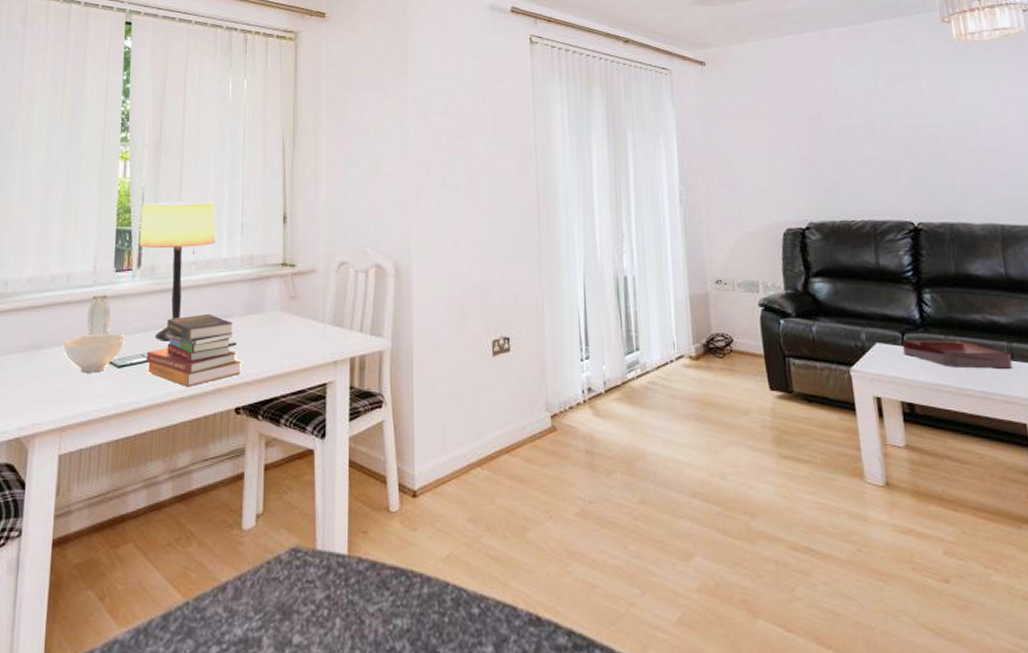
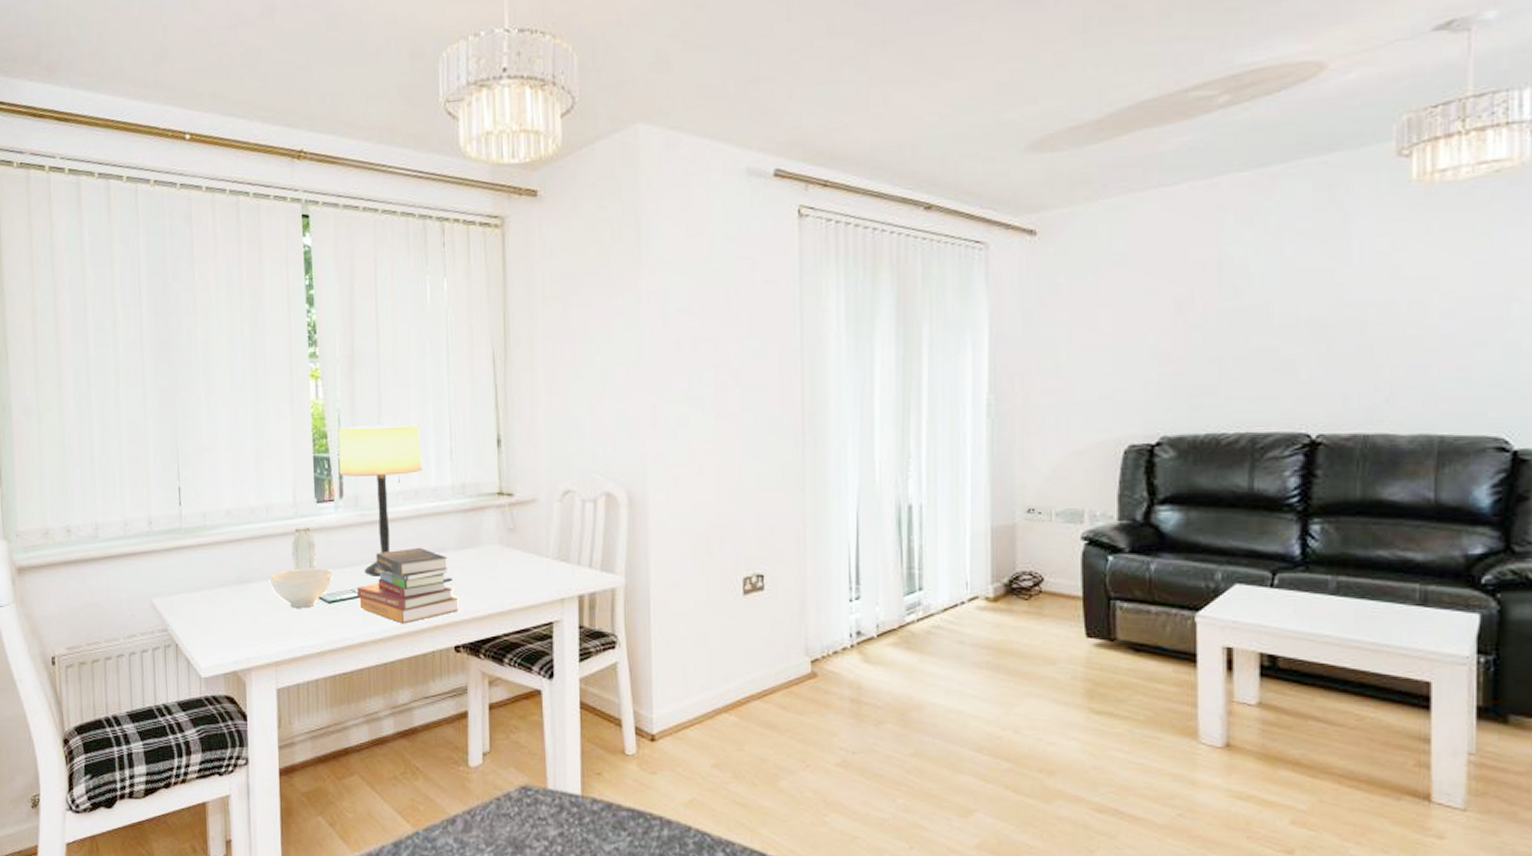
decorative tray: present [902,339,1013,369] -> none [1270,580,1425,616]

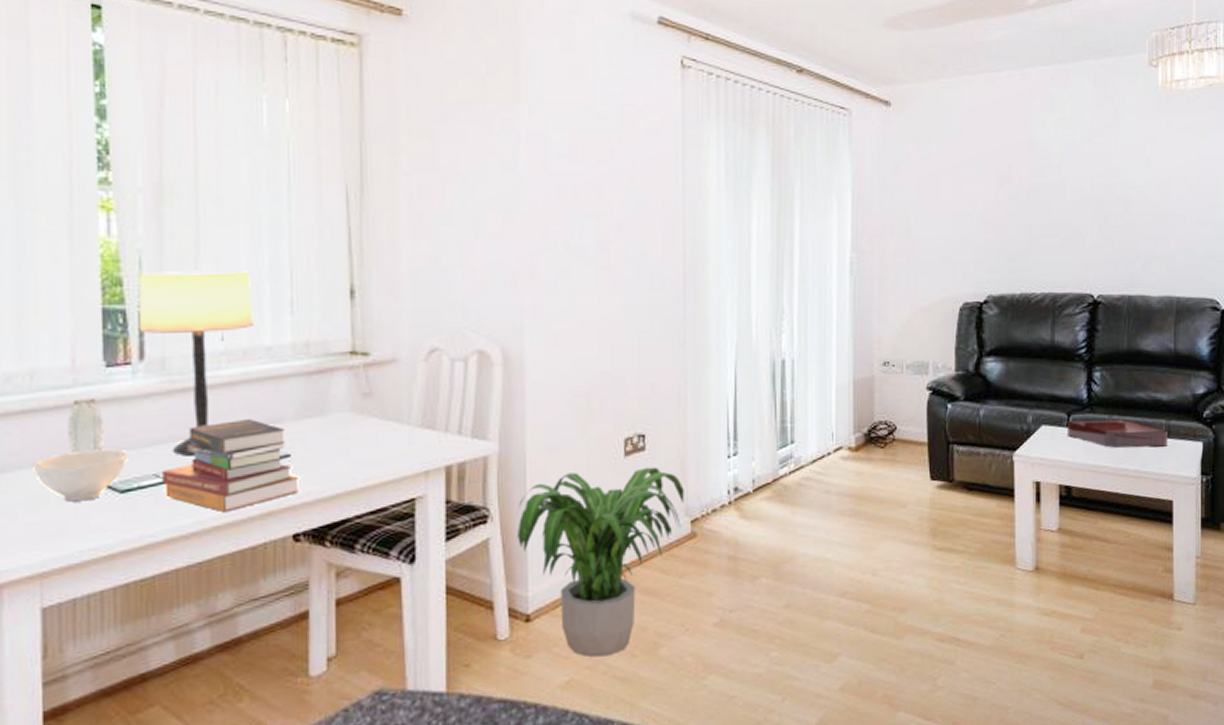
potted plant: none [642,606,804,782] -> present [517,467,684,657]
decorative tray: none [1270,580,1425,616] -> present [1066,419,1169,449]

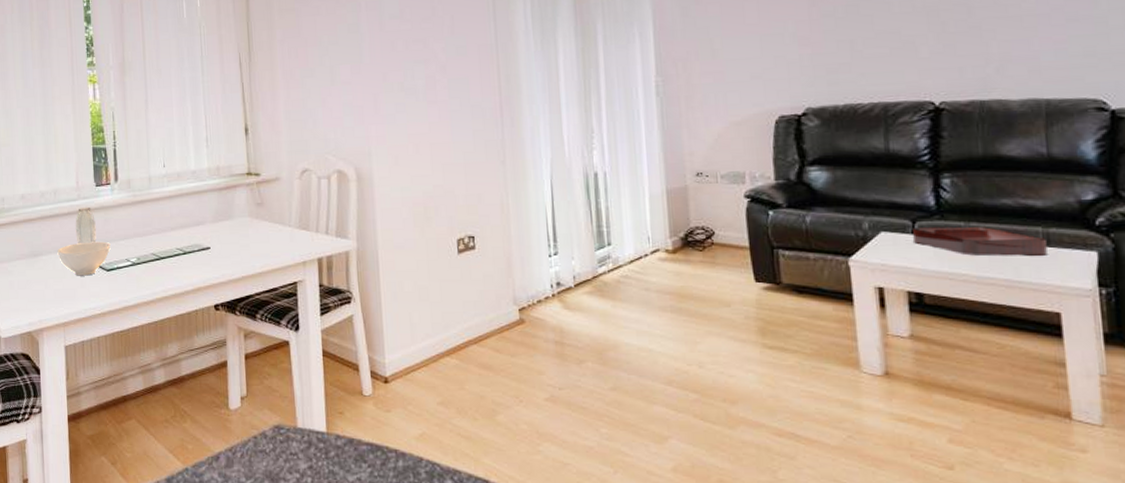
table lamp: present [138,268,254,456] -> none [113,118,183,247]
books: present [162,418,299,513] -> none [131,221,217,287]
potted plant: present [517,467,684,657] -> none [374,263,512,417]

